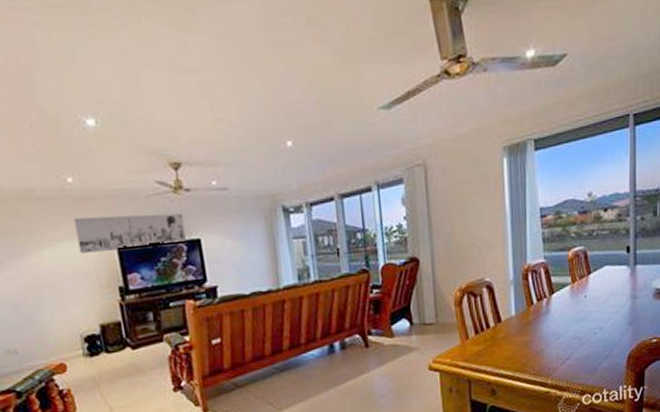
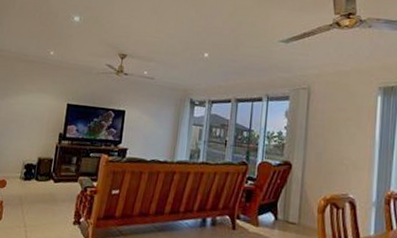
wall art: present [73,213,187,254] -> none [42,78,118,112]

